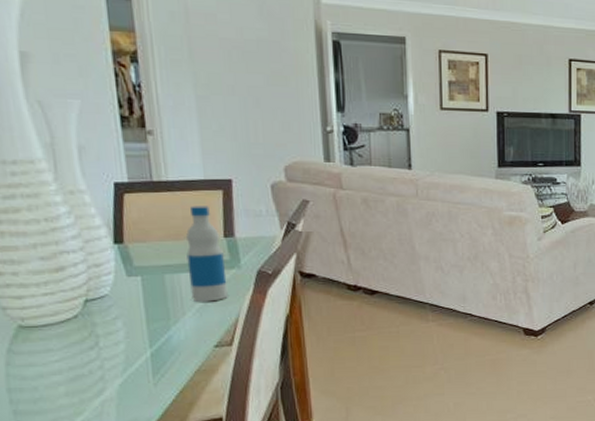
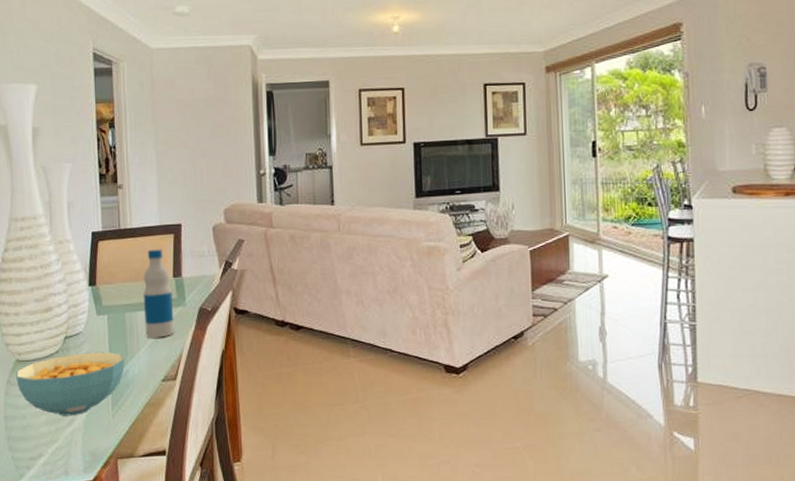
cereal bowl: none [19,316,167,387] -> present [16,351,125,416]

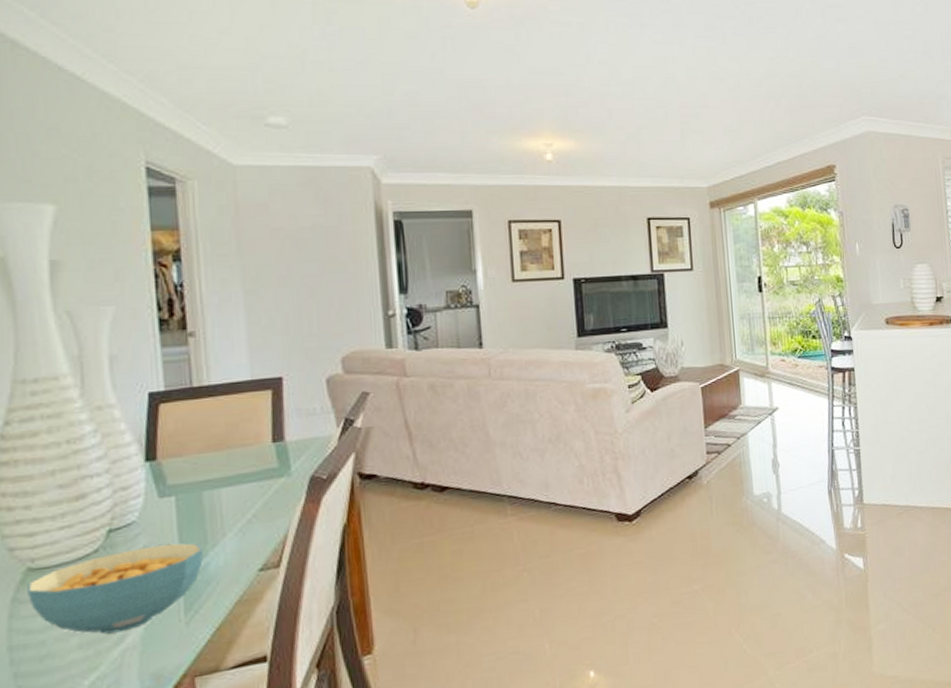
bottle: present [143,249,174,338] -> none [229,409,276,520]

